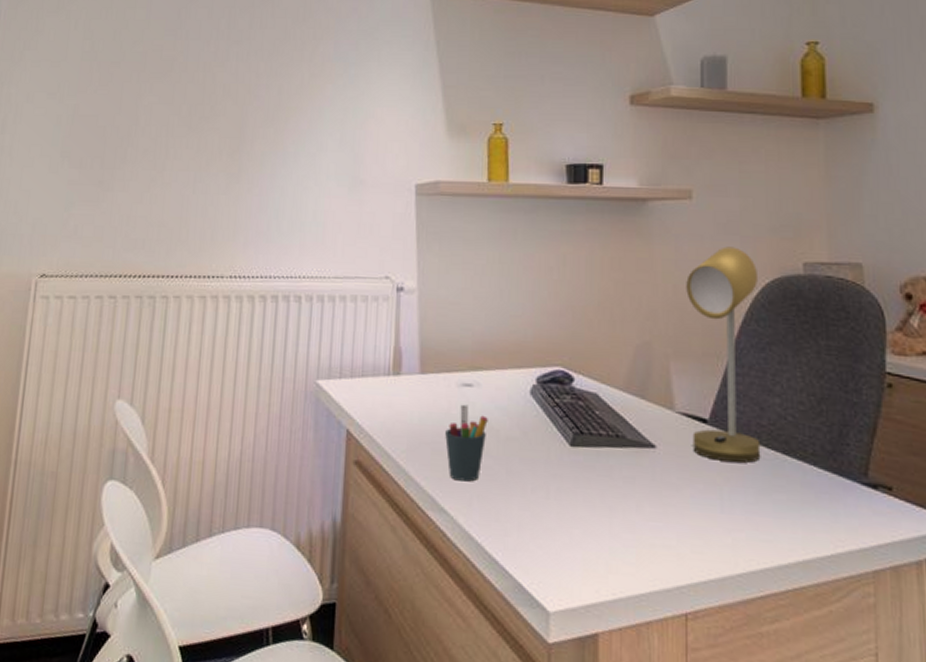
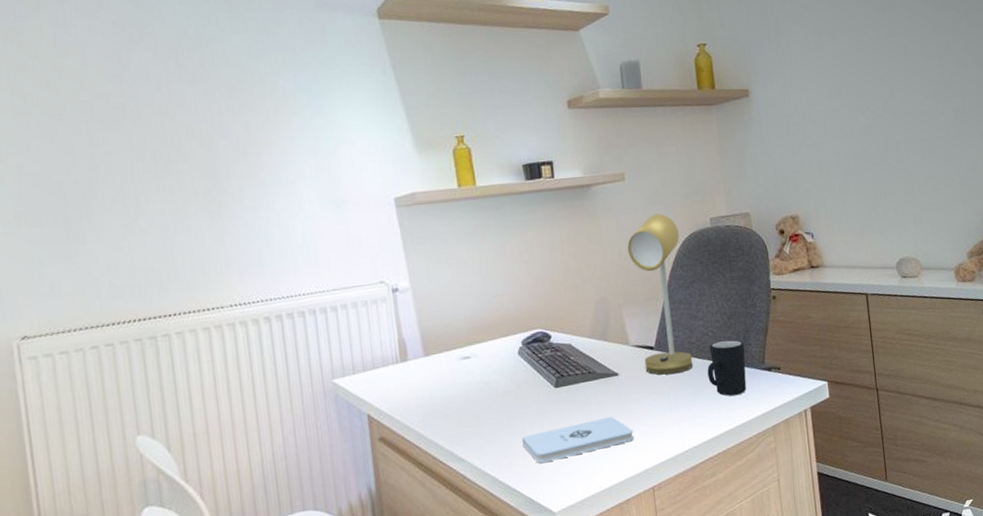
pen holder: present [445,404,488,482] -> none [453,373,488,434]
notepad: none [521,499,666,542] -> present [522,416,634,463]
mug: none [780,431,840,514] -> present [707,340,747,396]

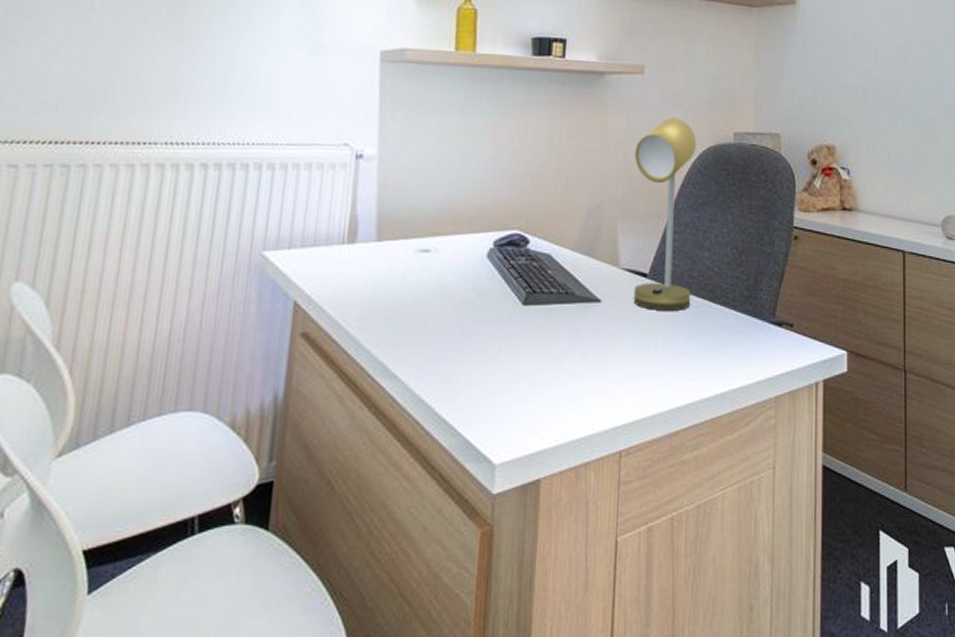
notepad: present [522,416,634,463] -> none [472,352,607,397]
mug: present [707,340,747,396] -> none [706,281,754,351]

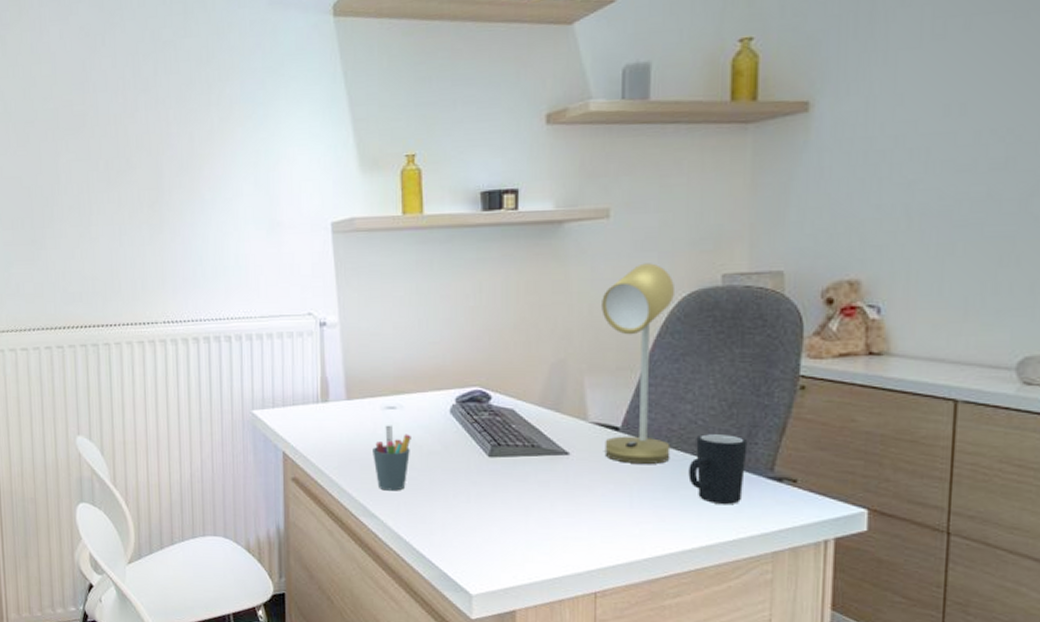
pen holder: none [399,270,444,346] -> present [373,425,411,491]
mug: none [706,281,754,351] -> present [688,434,748,505]

